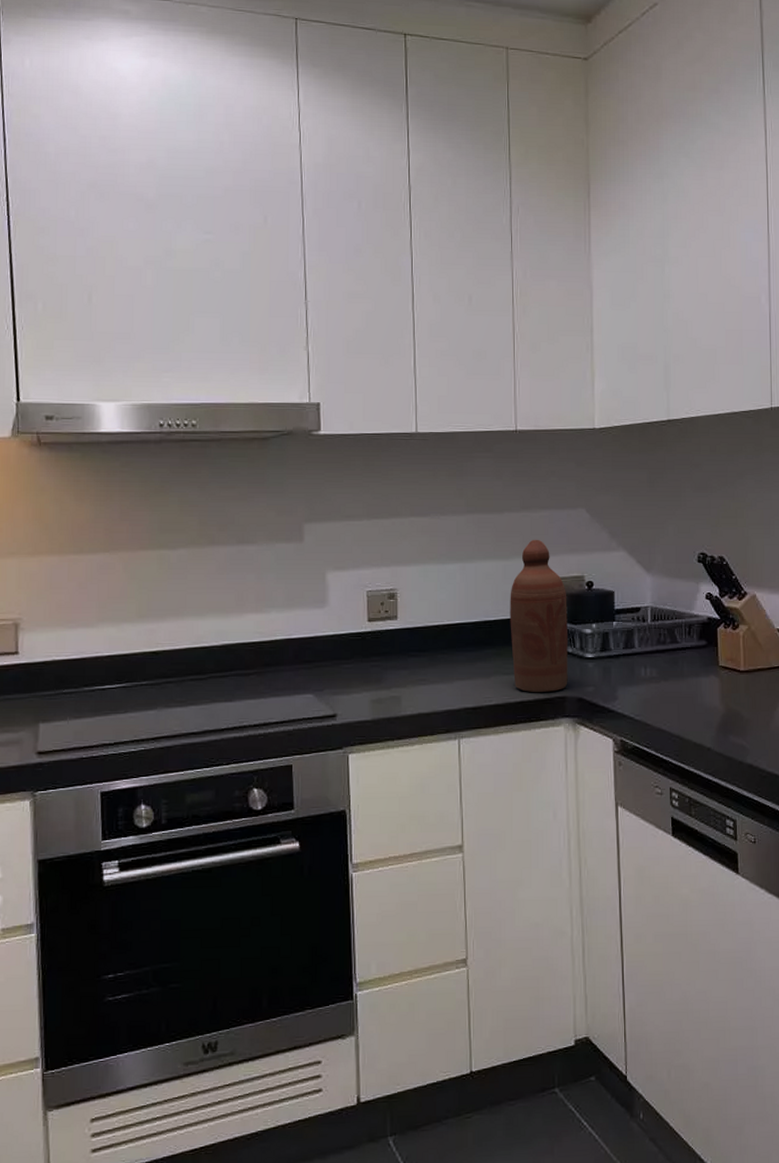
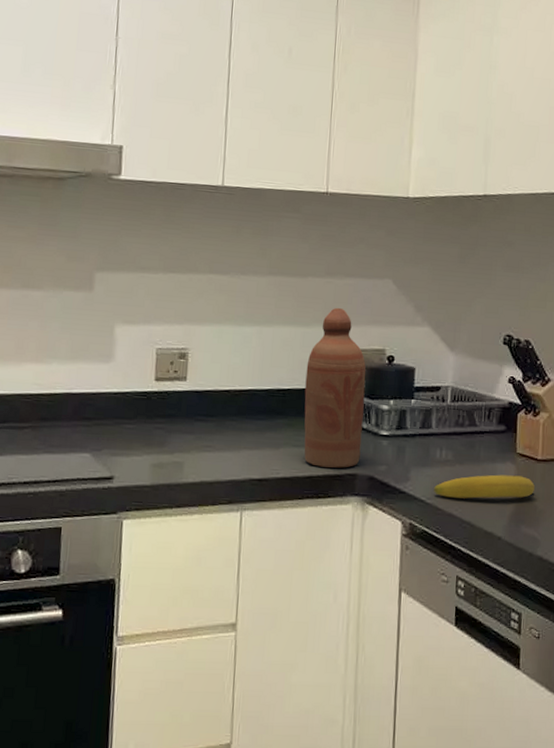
fruit: none [641,688,739,713] -> present [434,474,535,499]

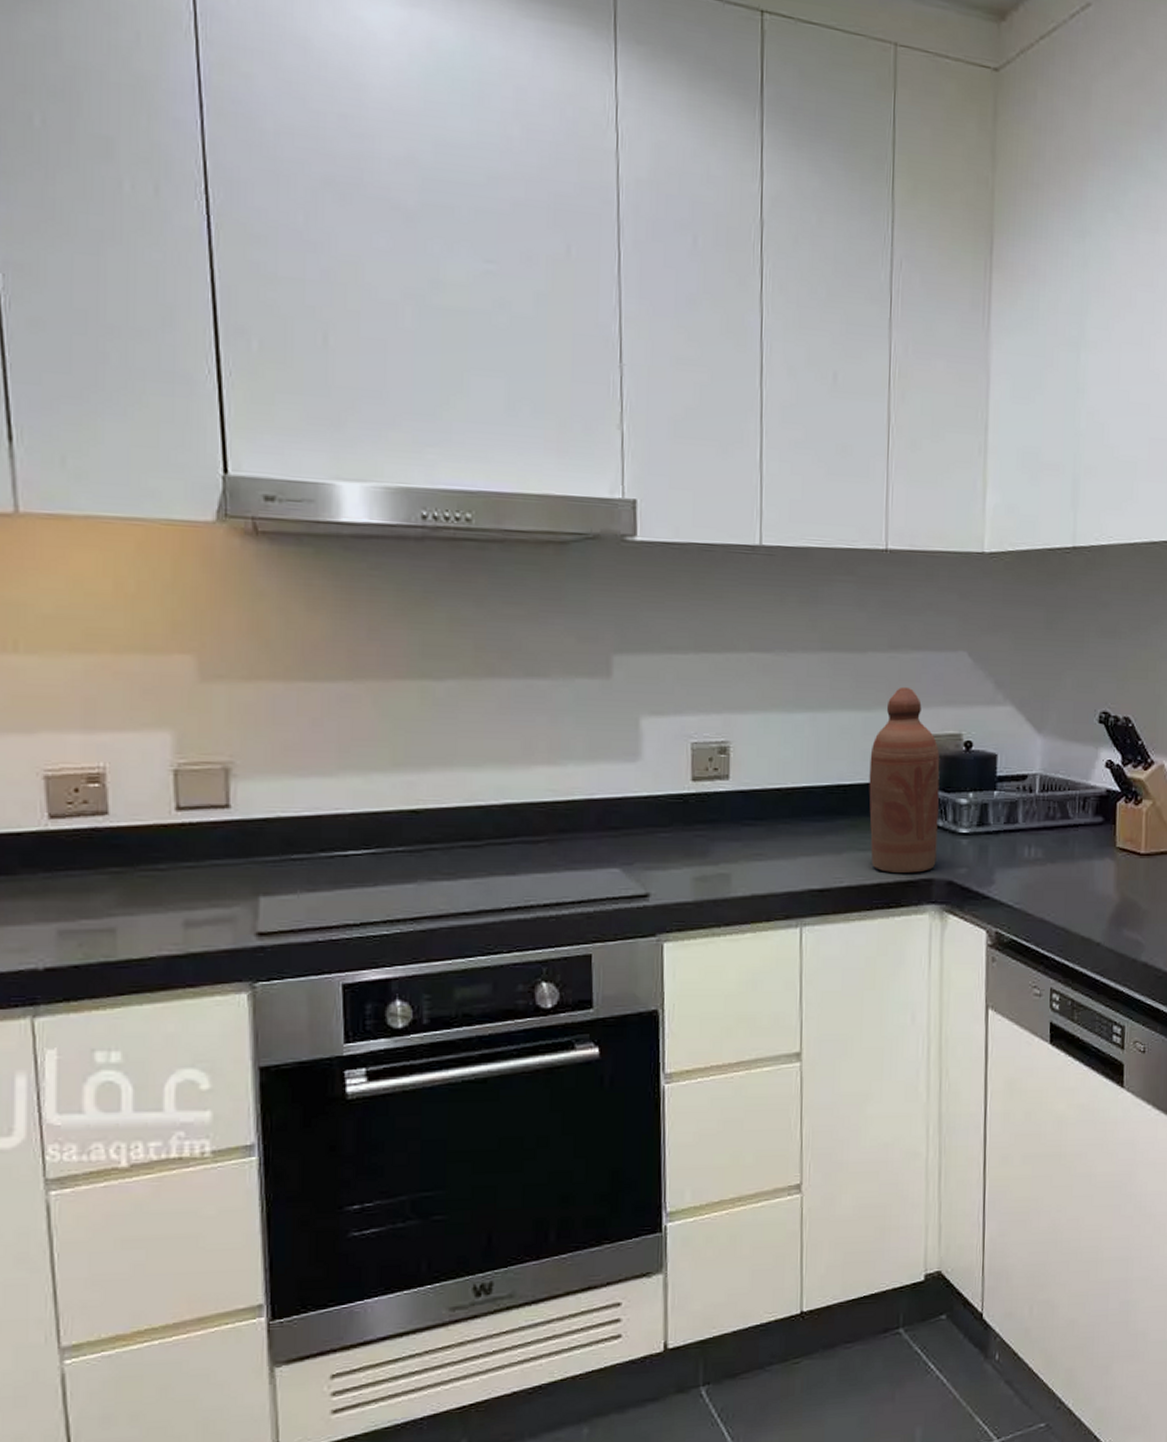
fruit: present [434,474,535,499] -> none [1022,873,1137,901]

